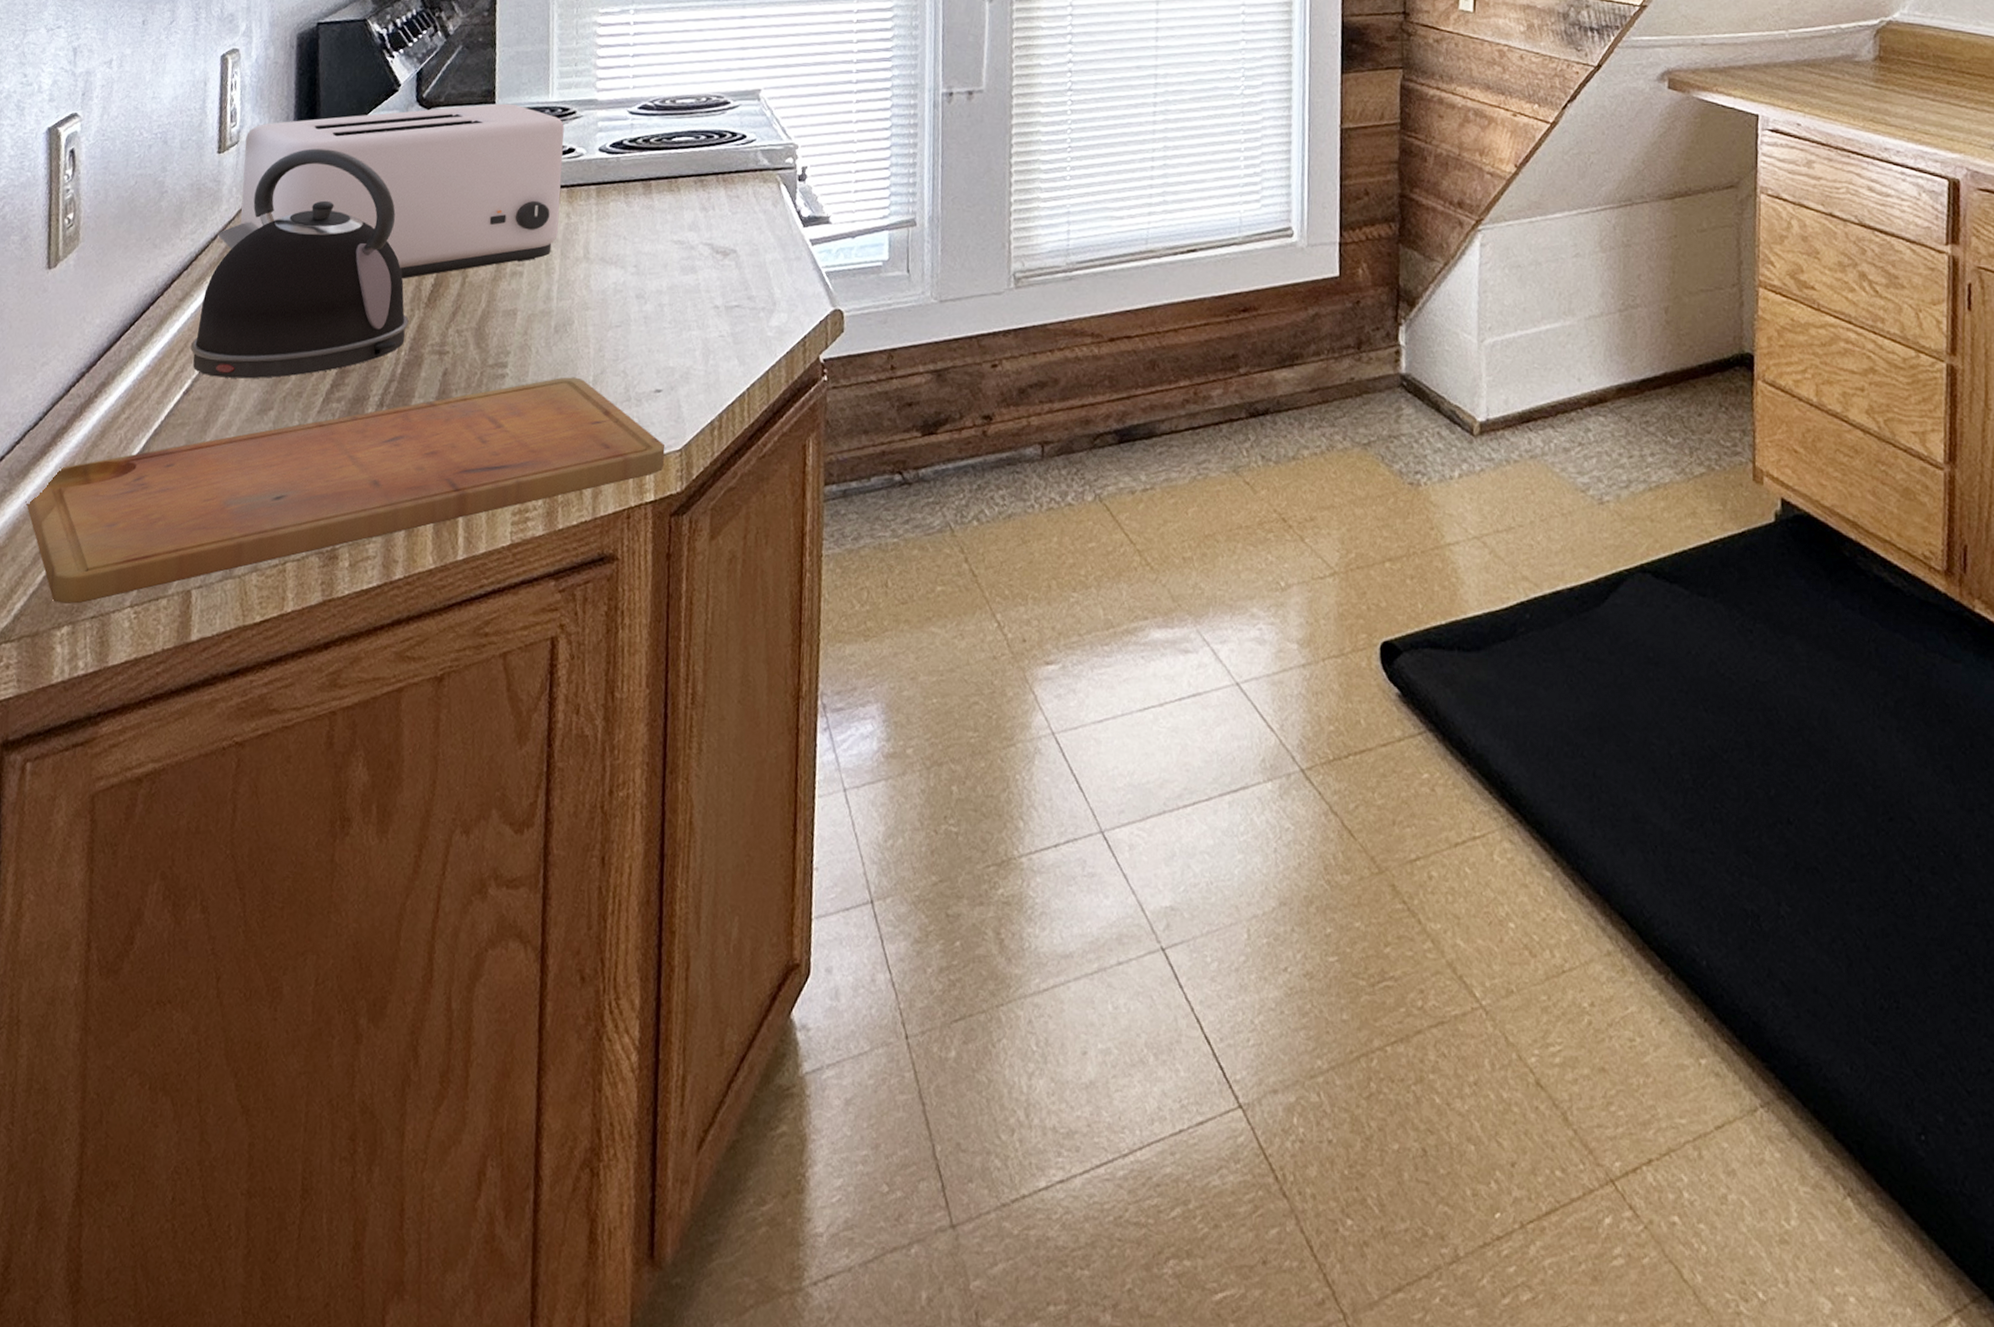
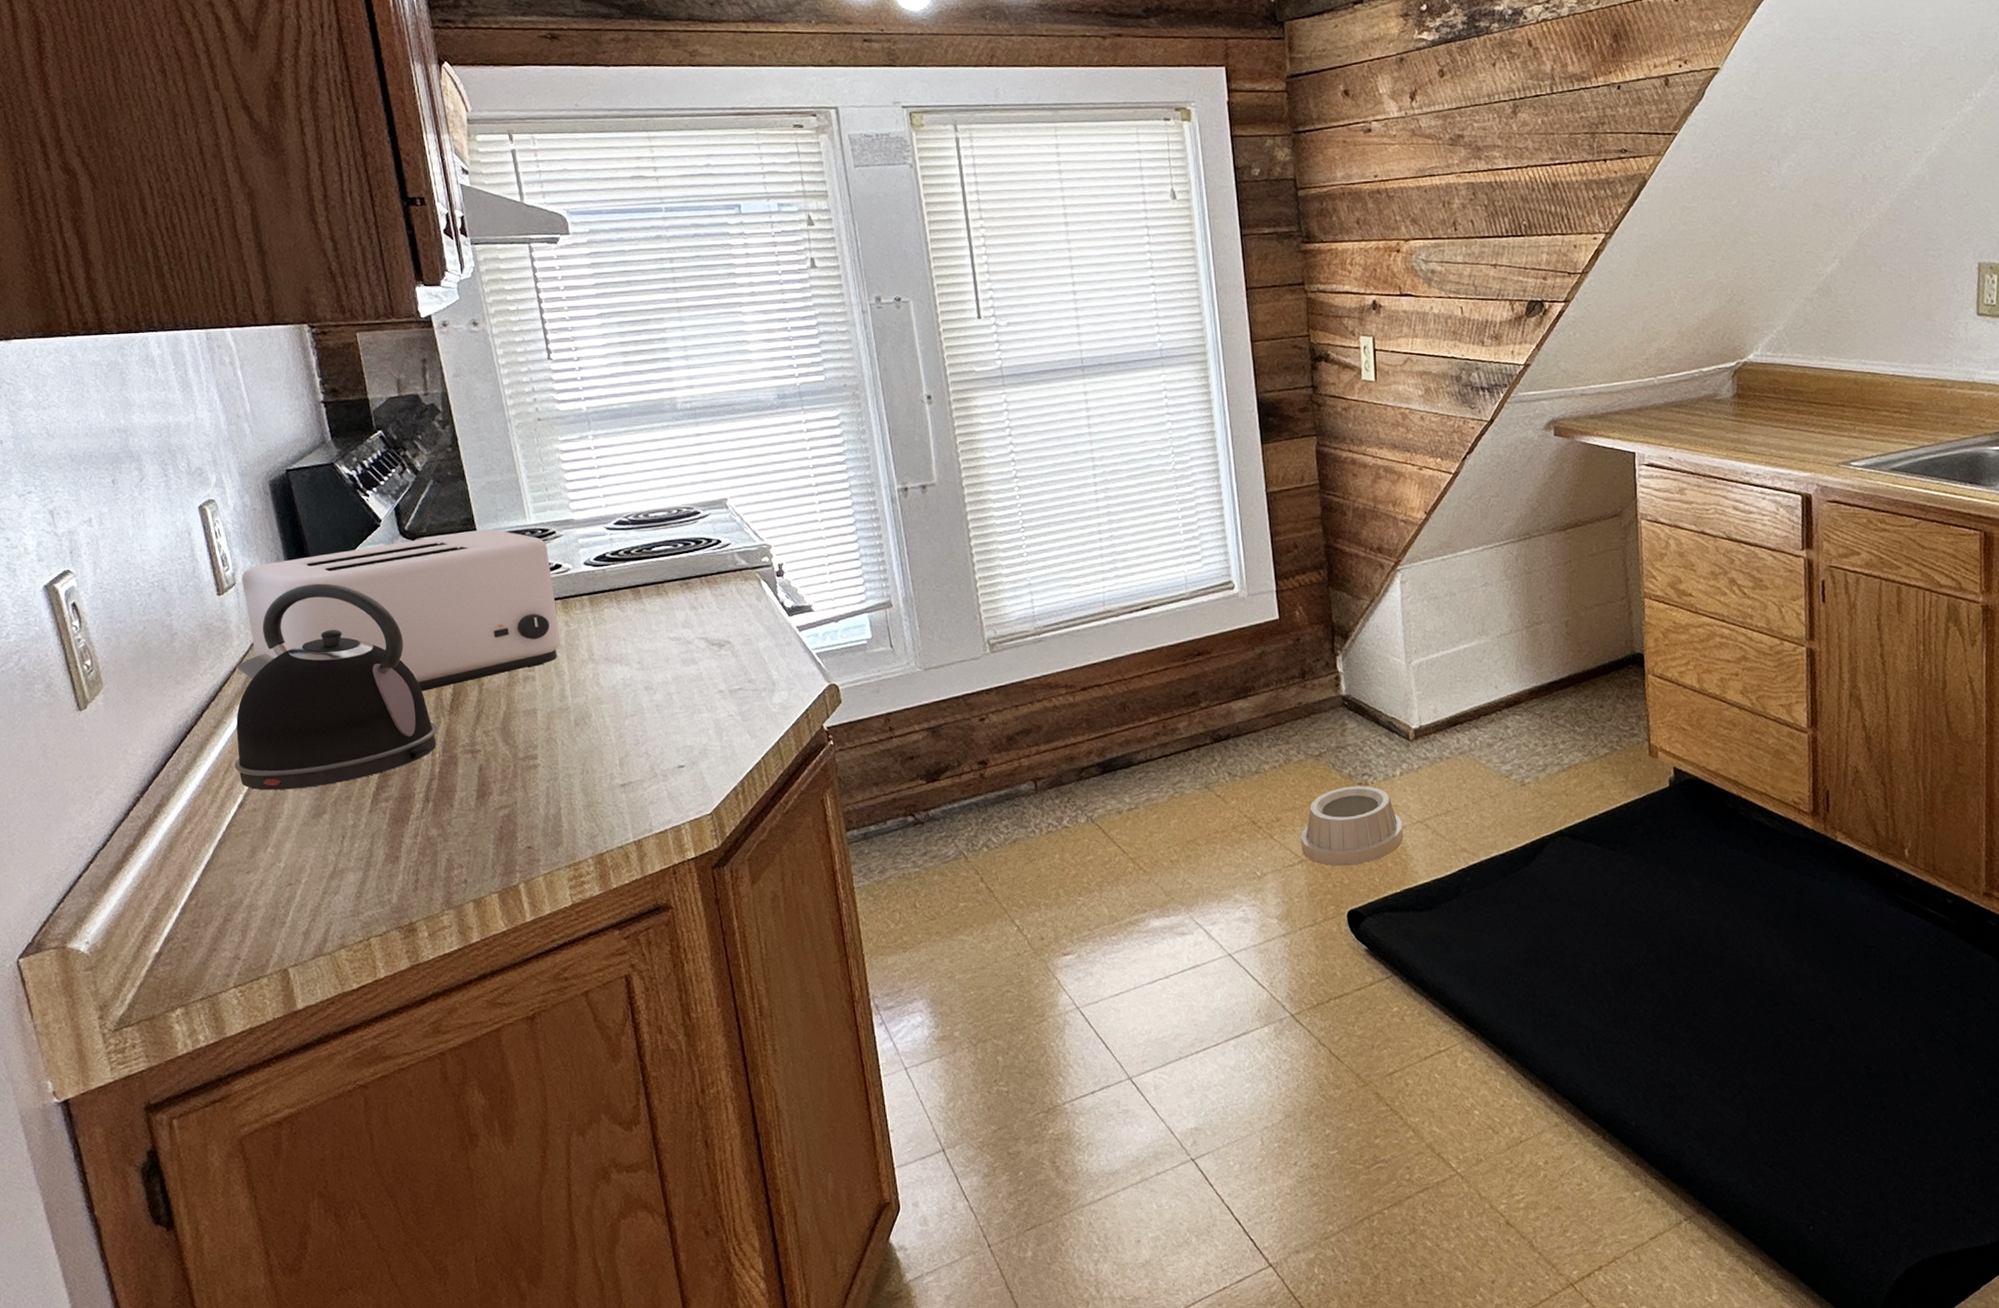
cutting board: present [25,377,665,604] -> none [113,761,698,990]
pet bowl: none [1335,485,1457,585] -> present [1301,786,1403,866]

